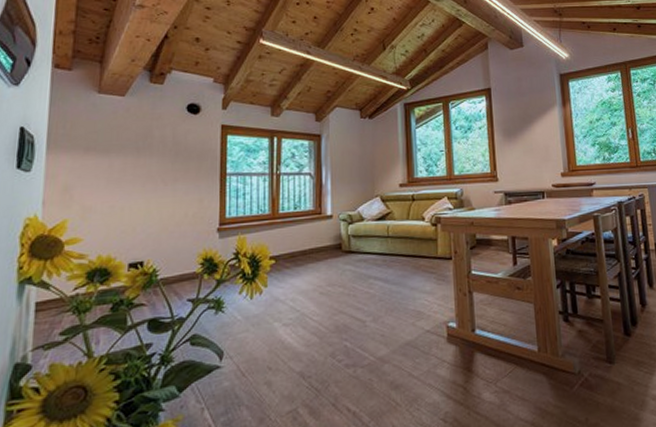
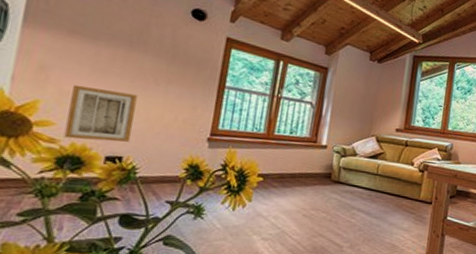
wall art: none [91,197,149,252] -> present [63,84,138,143]

